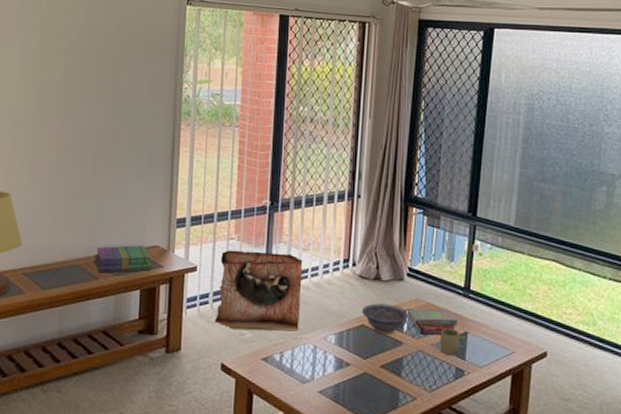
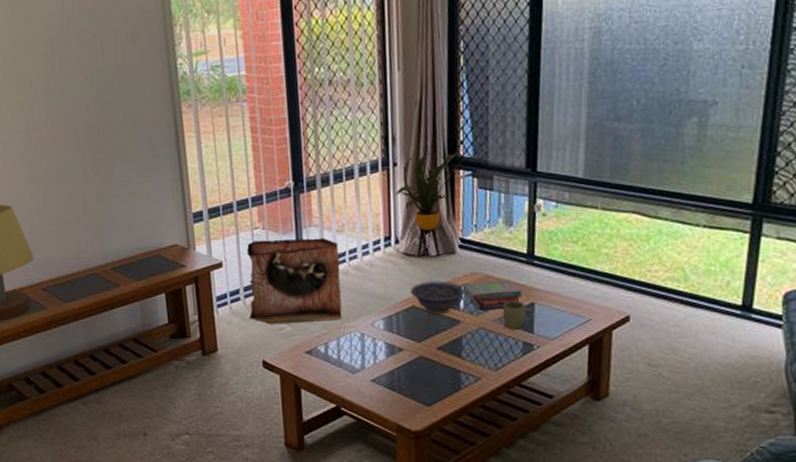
books: present [94,245,152,273] -> none [110,246,174,280]
house plant: none [356,188,424,282] -> present [395,150,472,258]

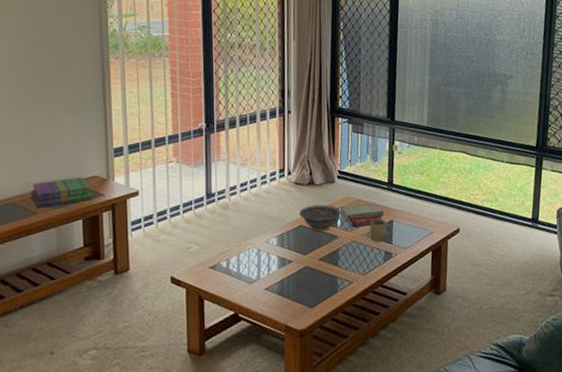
books: none [110,246,174,280] -> present [30,177,93,208]
cat bed: present [247,237,342,325] -> none [160,170,243,245]
house plant: present [395,150,472,258] -> none [289,102,348,186]

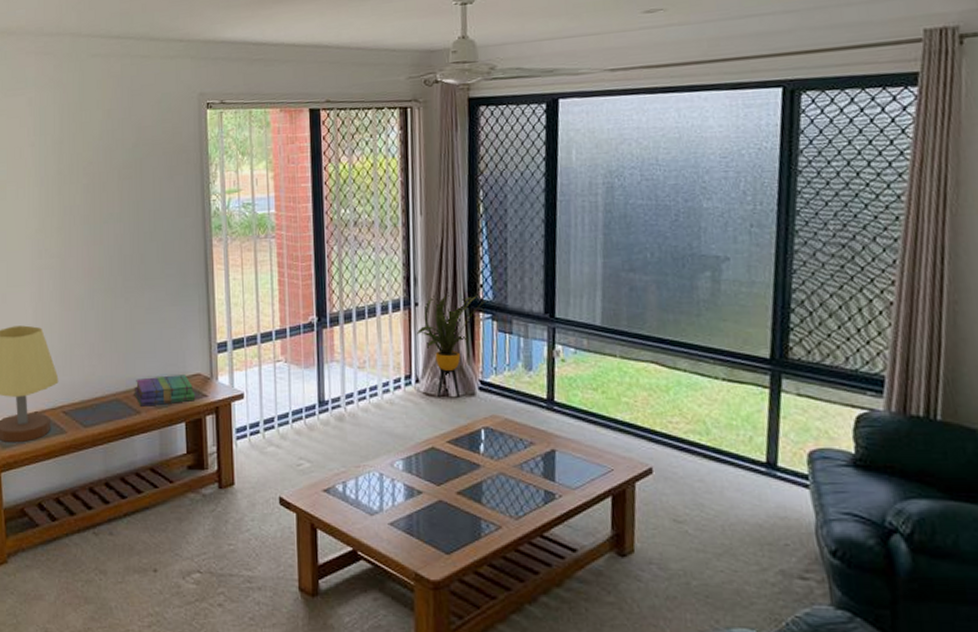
house plant: none [289,102,348,186] -> present [416,292,491,398]
decorative bowl: present [299,204,342,231] -> none [431,422,485,457]
books: present [339,203,385,227] -> none [482,425,543,455]
mug: present [369,219,393,242] -> none [522,447,555,477]

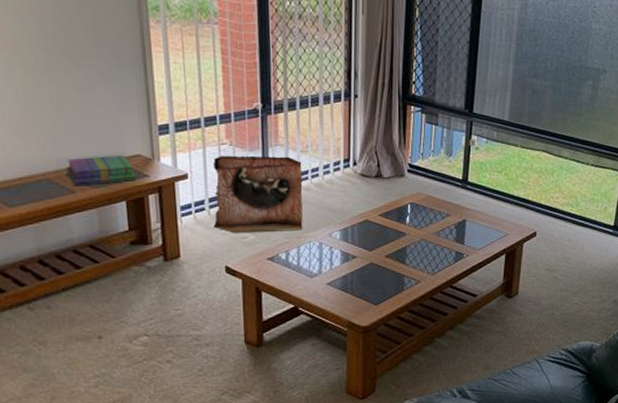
cat bed: none [267,373,361,460] -> present [213,155,303,234]
house plant: present [416,292,491,398] -> none [355,87,422,179]

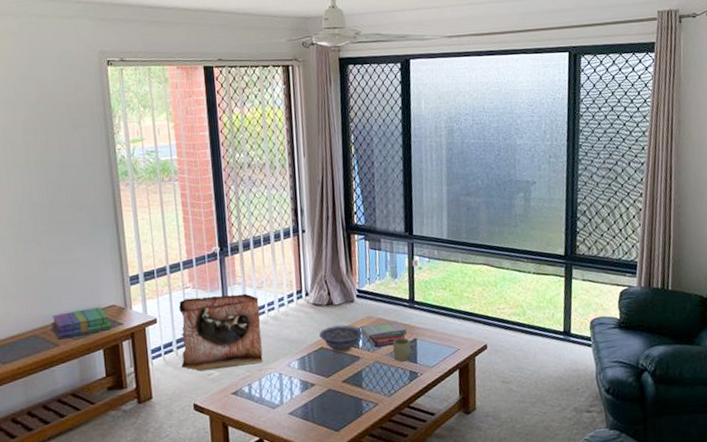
decorative bowl: none [365,199,411,227] -> present [319,325,363,353]
books: none [408,200,457,225] -> present [360,321,407,347]
mug: none [440,218,465,242] -> present [392,337,417,362]

